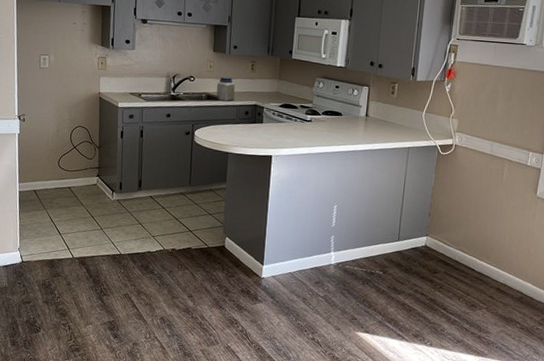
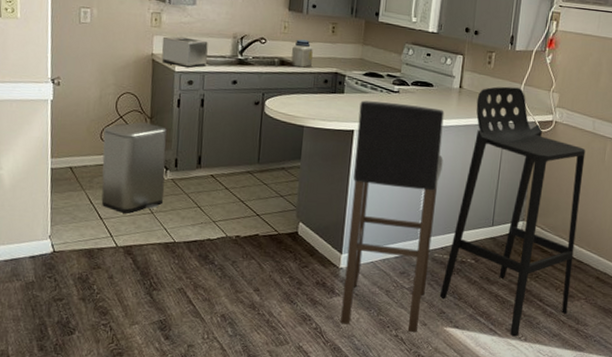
pedal bin: none [60,151,113,230] -> present [101,122,167,214]
toaster: none [107,76,146,105] -> present [161,35,208,69]
bar stool: none [263,129,353,336] -> present [340,100,445,332]
bar stool: none [351,114,485,341] -> present [439,86,586,336]

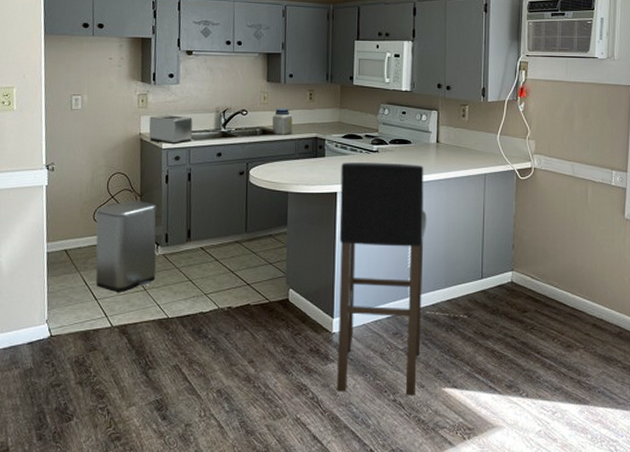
bar stool: present [439,86,586,336] -> none [435,137,568,392]

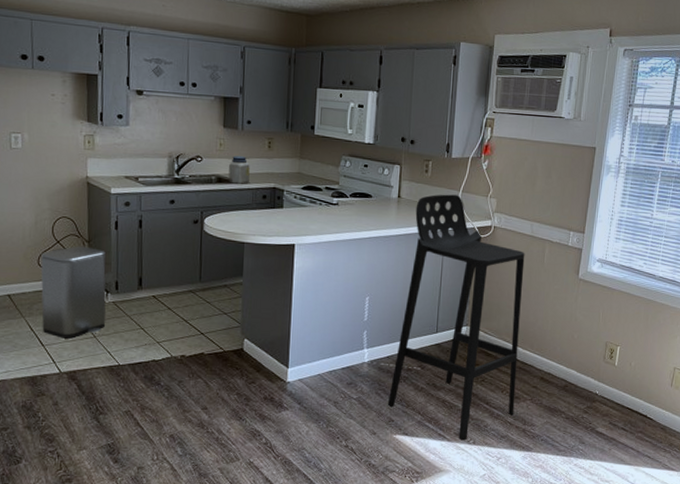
toaster: present [149,114,193,145] -> none [96,157,144,190]
bar stool: present [337,162,427,395] -> none [290,214,385,441]
bar stool: none [435,137,568,392] -> present [387,194,525,440]

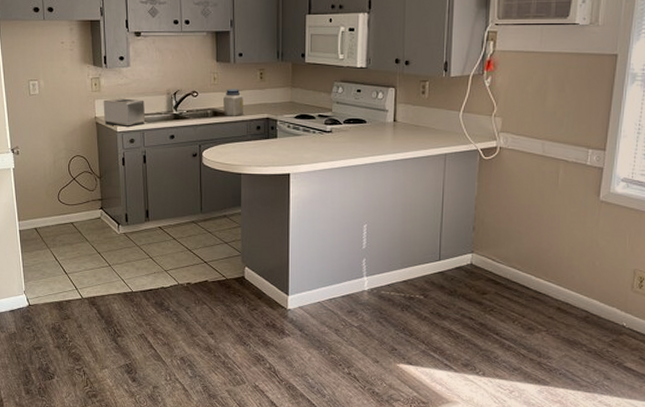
pedal bin: present [40,246,106,339] -> none [60,182,119,267]
toaster: none [96,157,144,190] -> present [103,97,146,128]
bar stool: present [387,194,525,440] -> none [389,115,536,371]

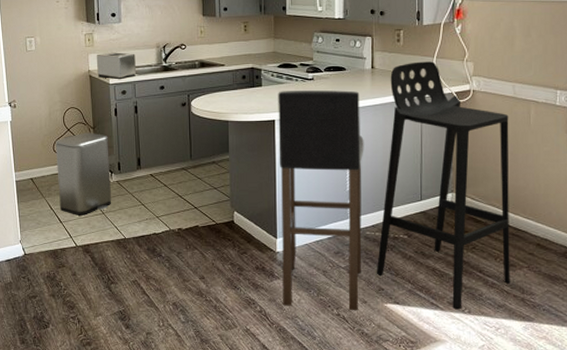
pedal bin: none [60,182,119,267] -> present [55,132,112,216]
jar: present [223,89,243,118] -> none [210,41,229,68]
bar stool: none [293,143,383,369] -> present [278,90,364,310]
bar stool: none [389,115,536,371] -> present [376,61,510,309]

